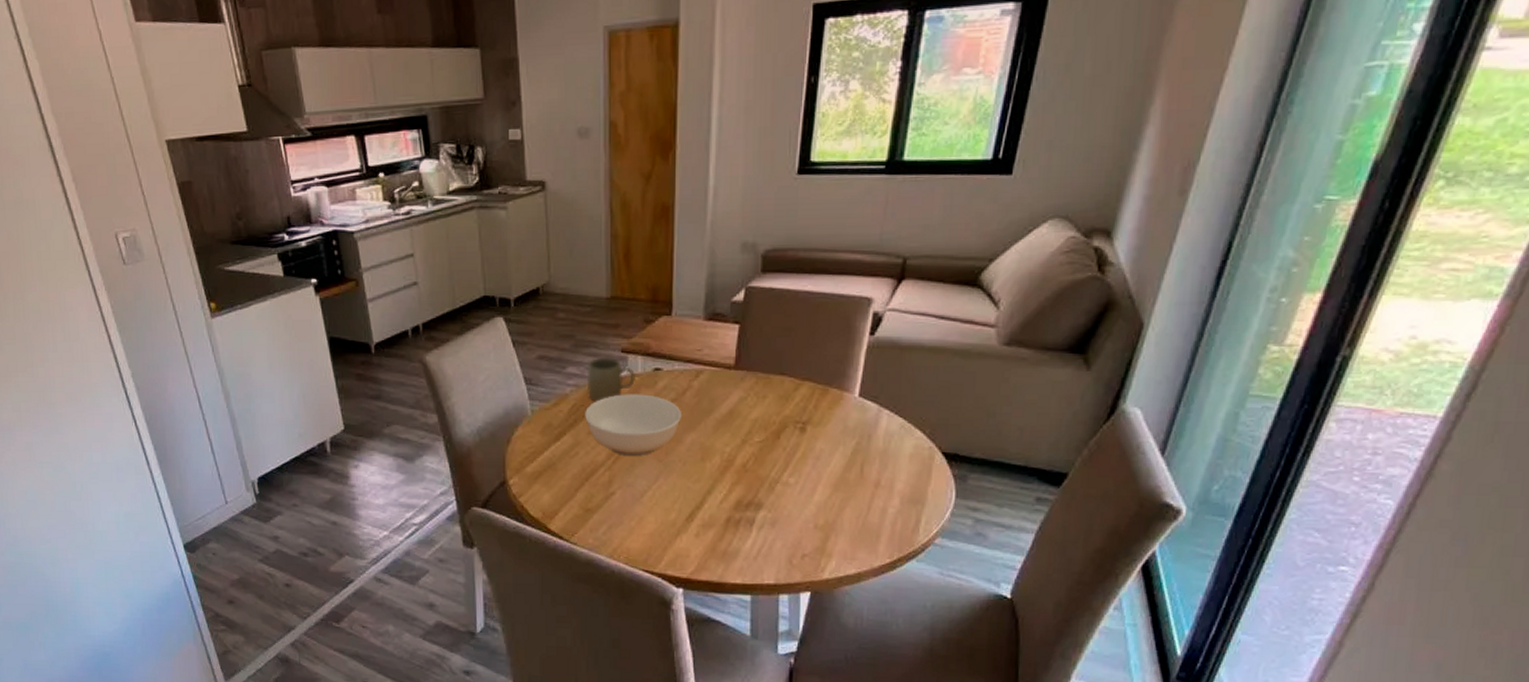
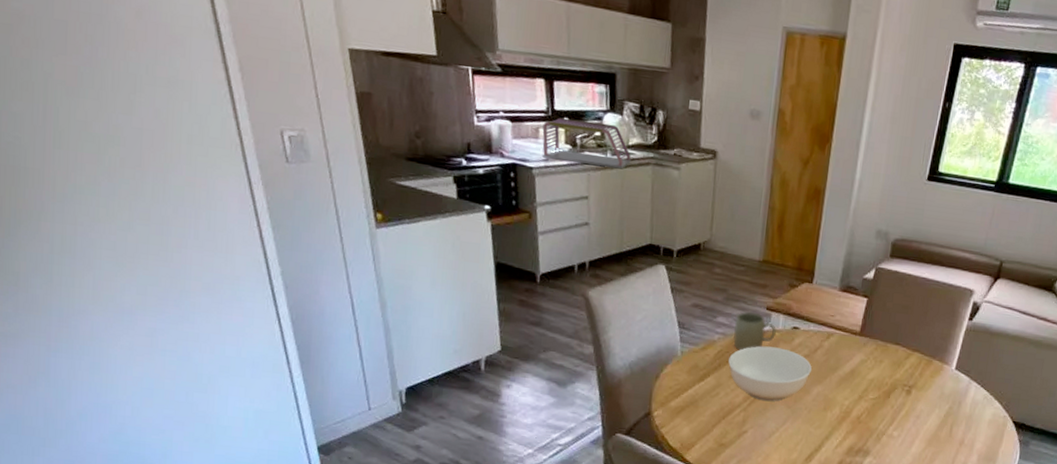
dish rack: none [359,172,454,220] -> present [542,117,631,169]

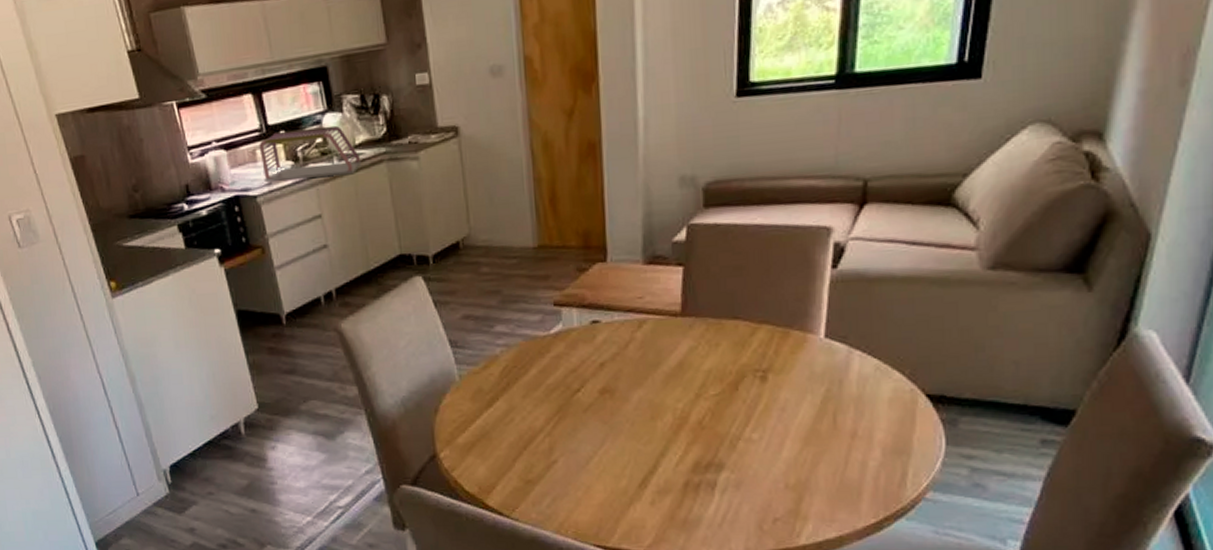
bowl: present [728,346,812,401] -> none [518,350,626,419]
mug: present [733,311,776,351] -> none [517,311,571,362]

